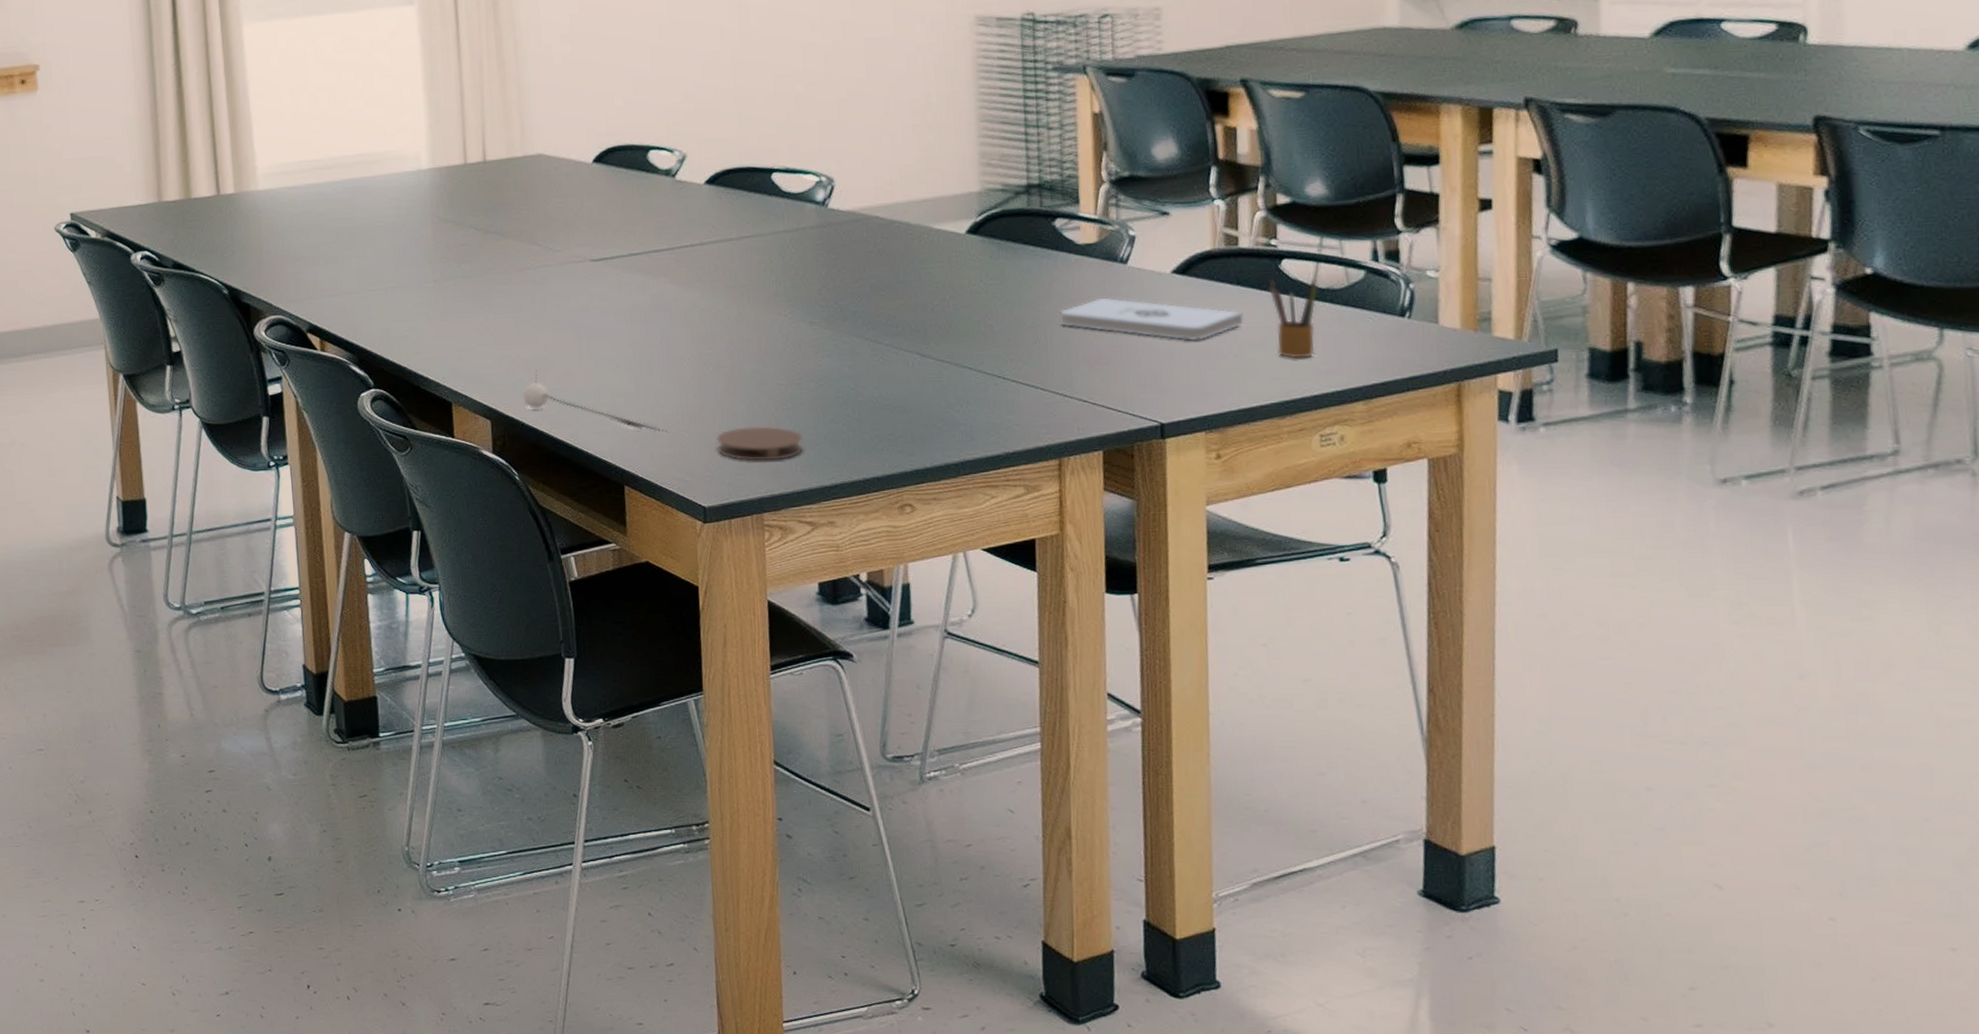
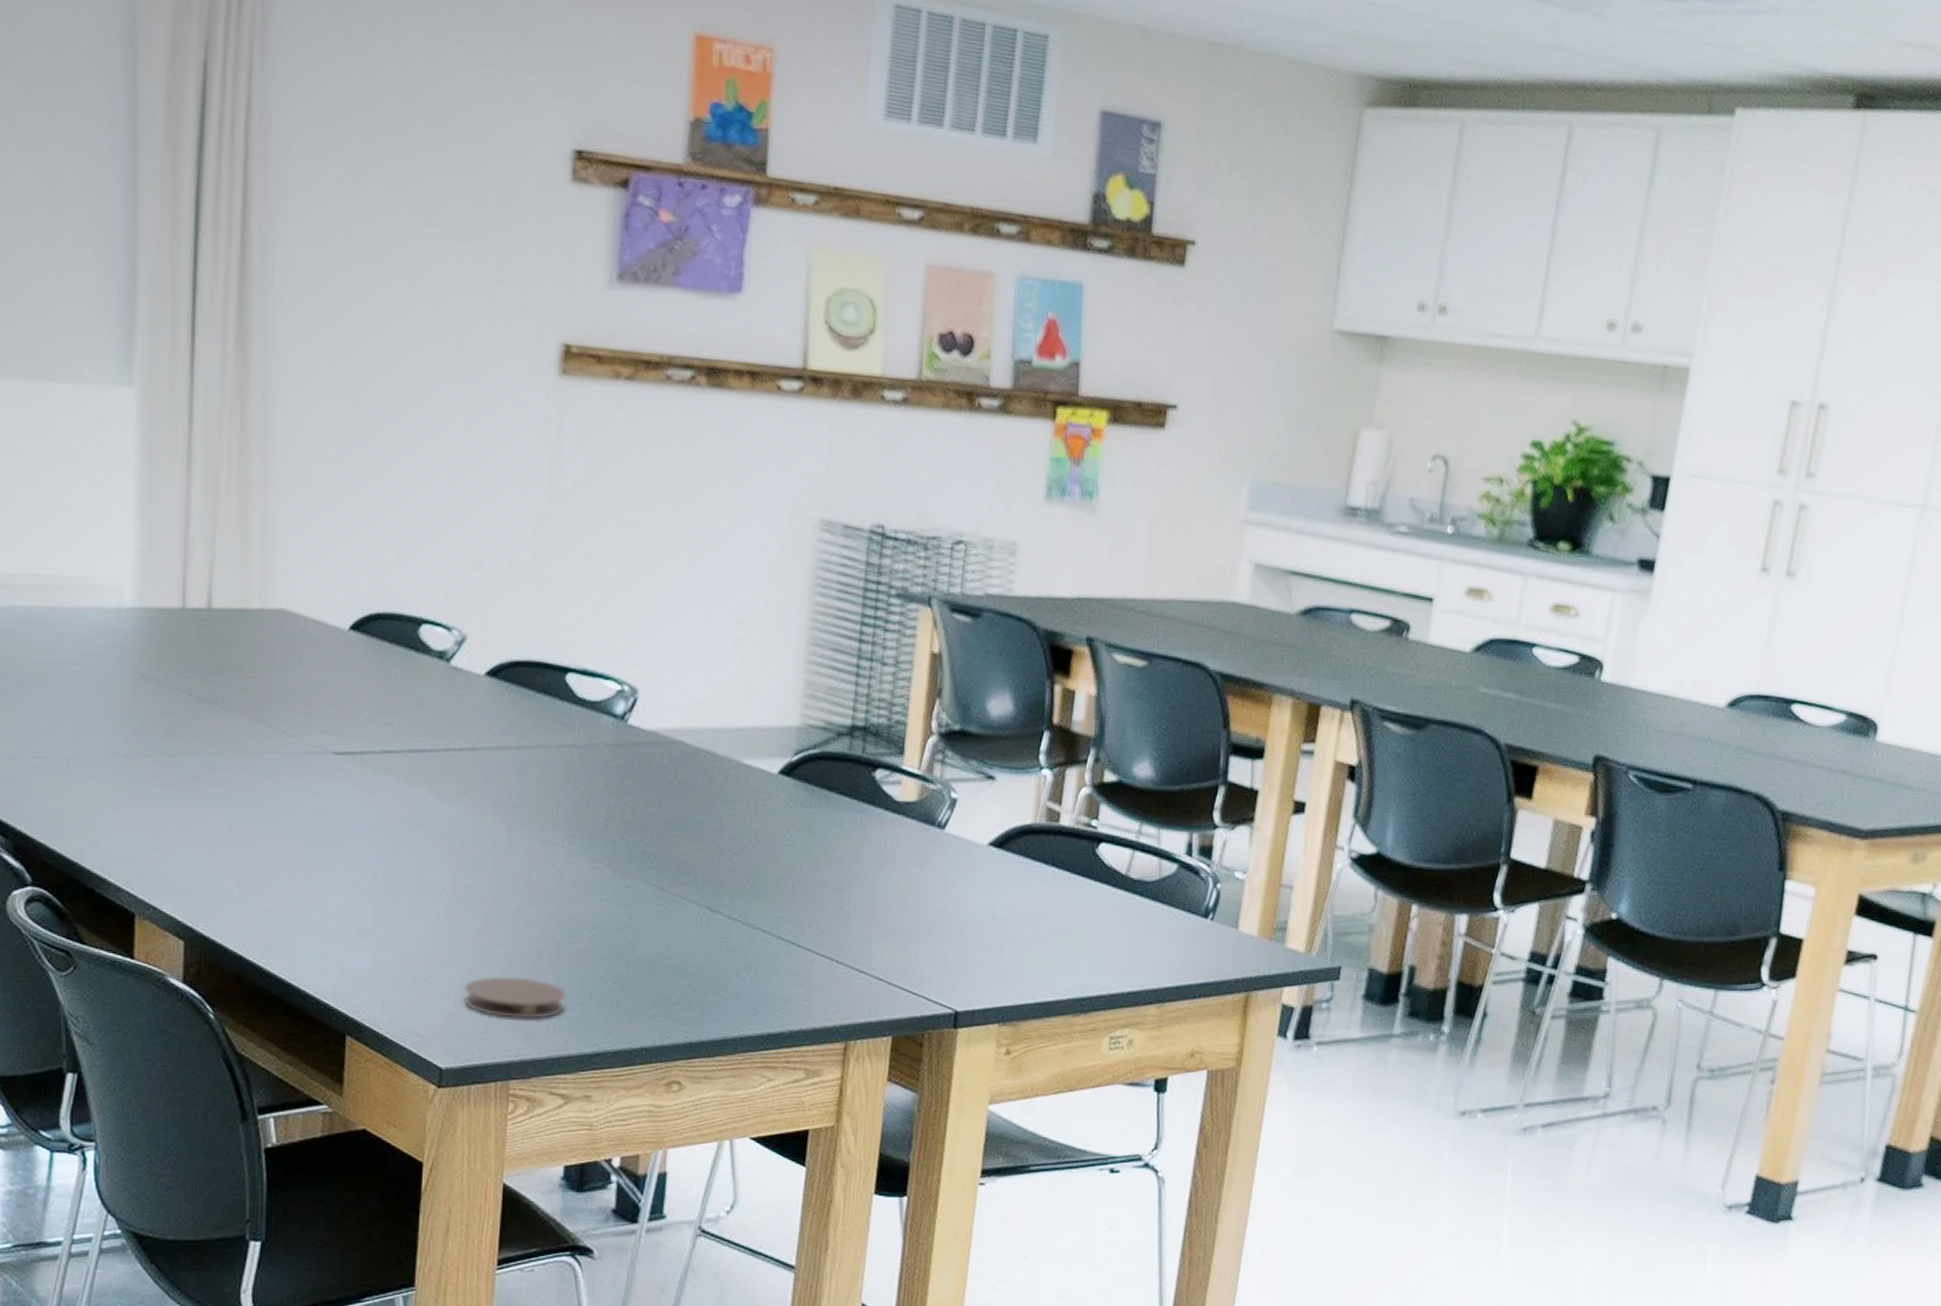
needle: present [521,370,668,433] -> none [227,883,406,975]
notepad: present [1059,297,1244,341] -> none [866,864,1055,923]
pencil box: present [1269,278,1318,359] -> none [1082,862,1130,953]

